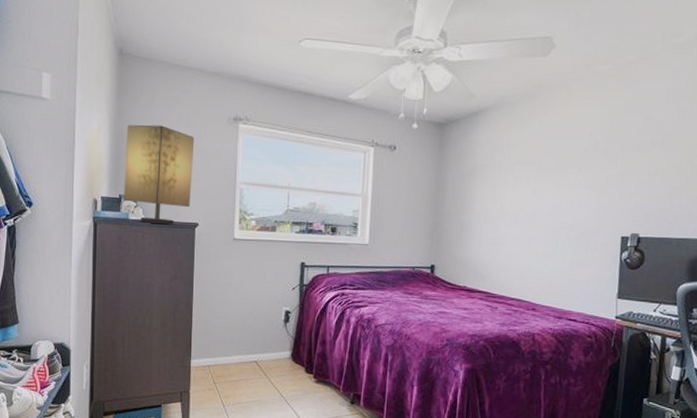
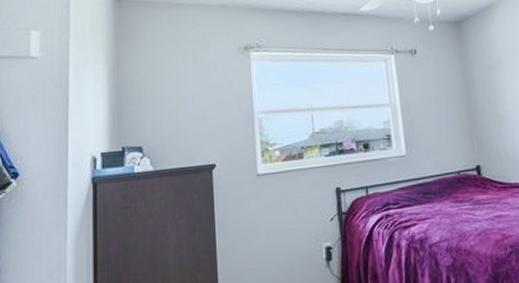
table lamp: present [124,124,195,225] -> none [127,66,205,174]

